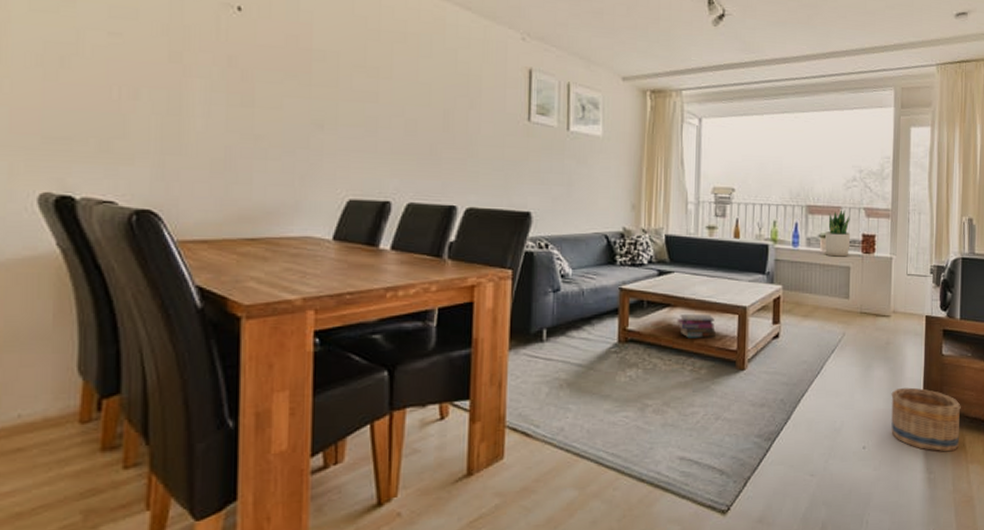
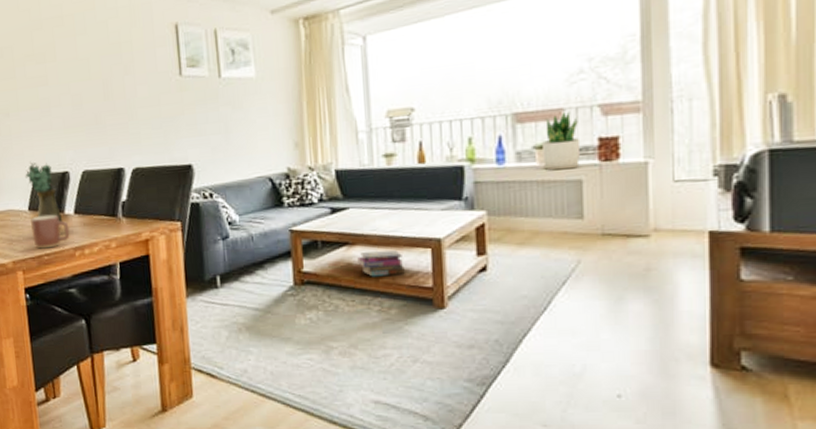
vase: none [334,184,376,269] -> present [25,162,63,233]
mug: none [334,247,383,286] -> present [31,215,70,249]
basket: present [891,387,961,452] -> none [657,323,778,404]

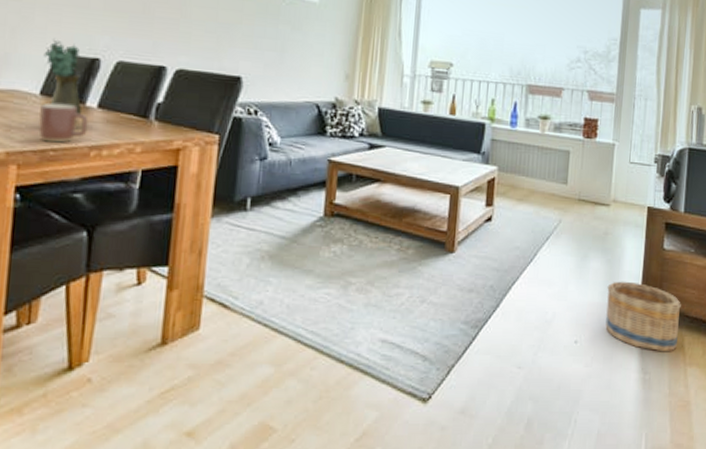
books: present [357,250,405,277] -> none [386,191,426,217]
planter: present [542,111,581,171] -> none [544,91,573,141]
basket: none [657,323,778,404] -> present [605,281,681,352]

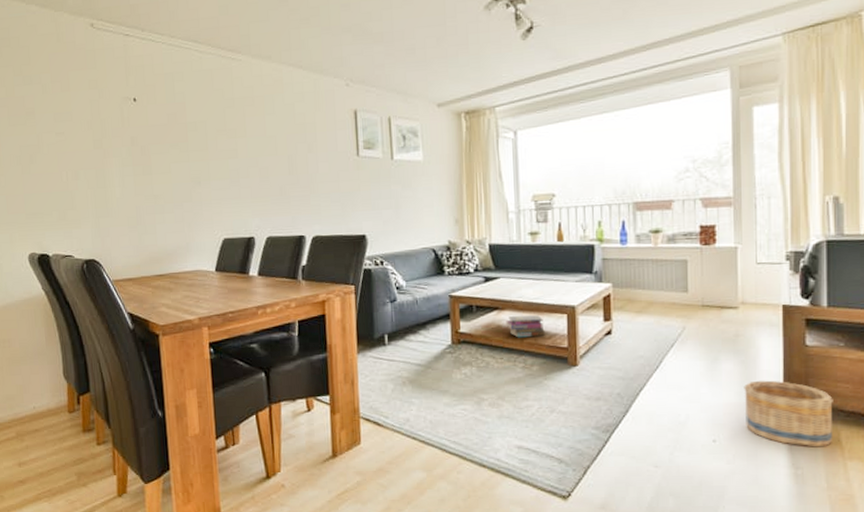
mug: present [38,102,88,143] -> none [217,276,253,307]
vase: present [43,39,83,126] -> none [213,227,248,292]
books: none [386,191,426,217] -> present [506,315,545,338]

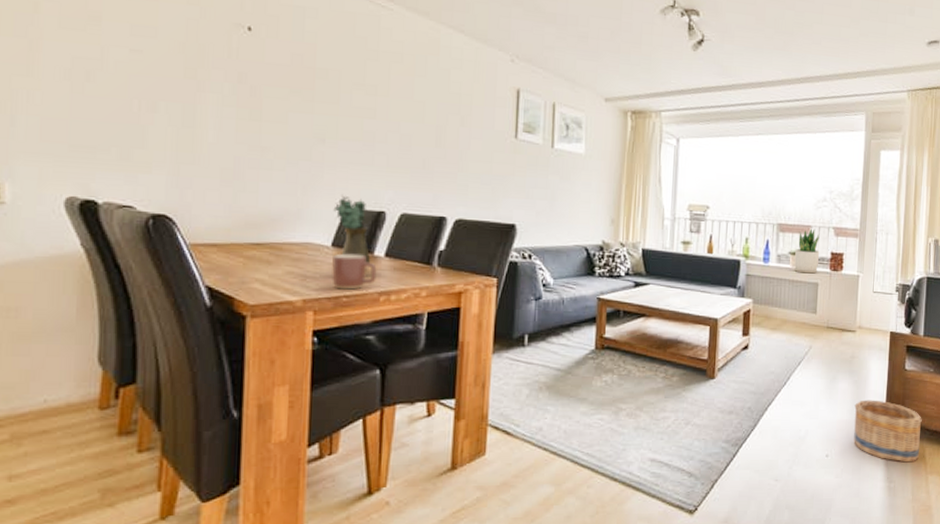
vase: none [213,227,248,292] -> present [333,195,371,274]
mug: none [217,276,253,307] -> present [332,253,377,290]
books: present [506,315,545,338] -> none [651,325,688,347]
planter: none [657,202,686,252] -> present [794,228,820,274]

